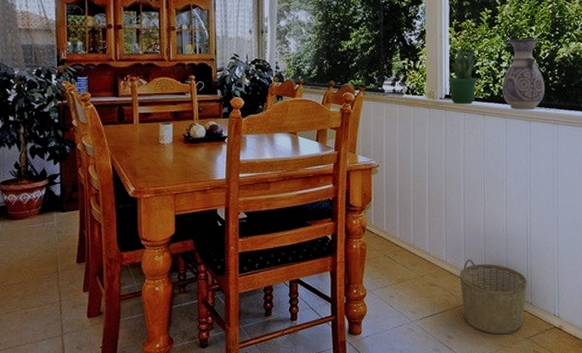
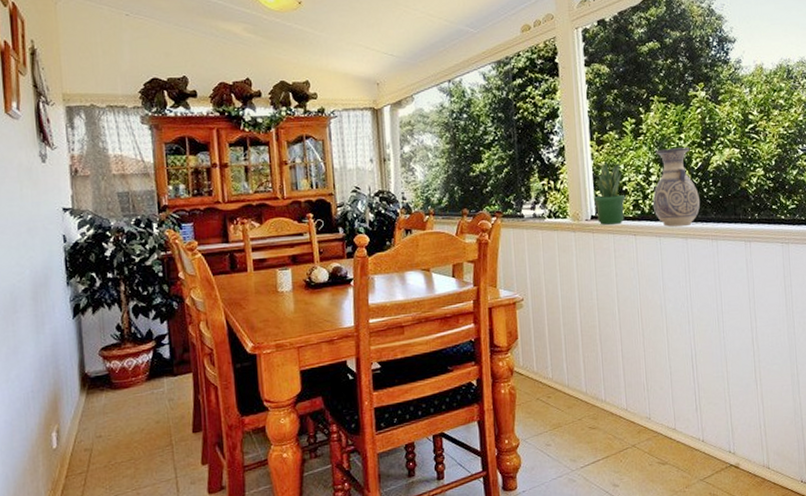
basket: present [459,259,528,335] -> none [621,396,698,479]

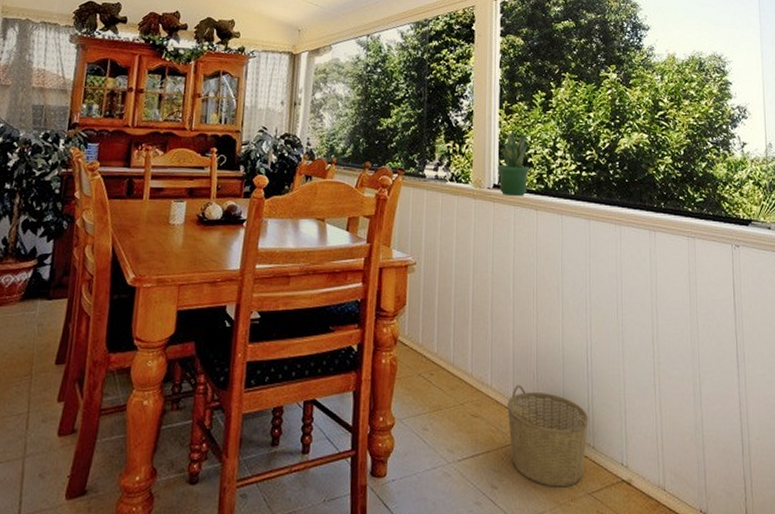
basket: none [621,396,698,479] -> present [507,385,589,487]
vase: present [652,147,700,228] -> none [557,125,605,207]

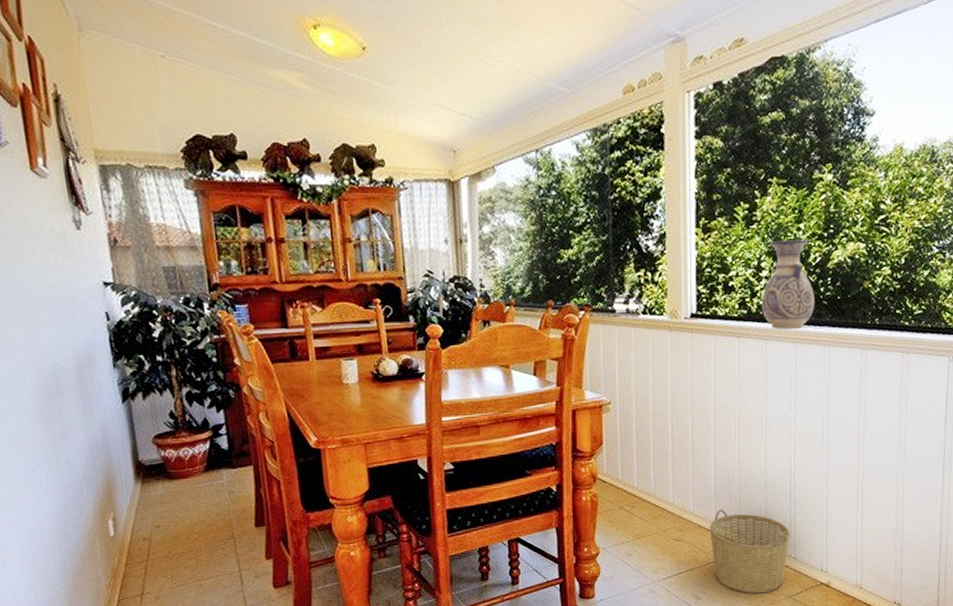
planter: present [497,131,530,197] -> none [694,252,731,326]
vase: none [557,125,605,207] -> present [761,240,814,330]

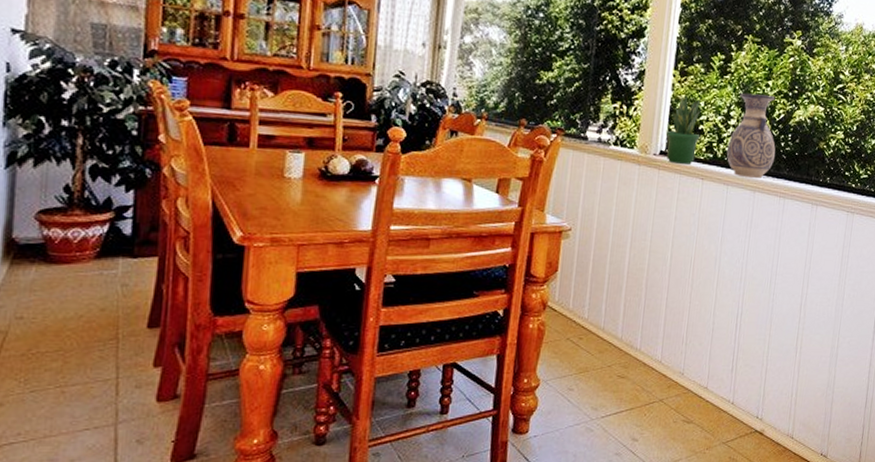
planter: none [694,252,731,326] -> present [665,94,701,166]
basket: present [709,509,791,594] -> none [653,348,732,438]

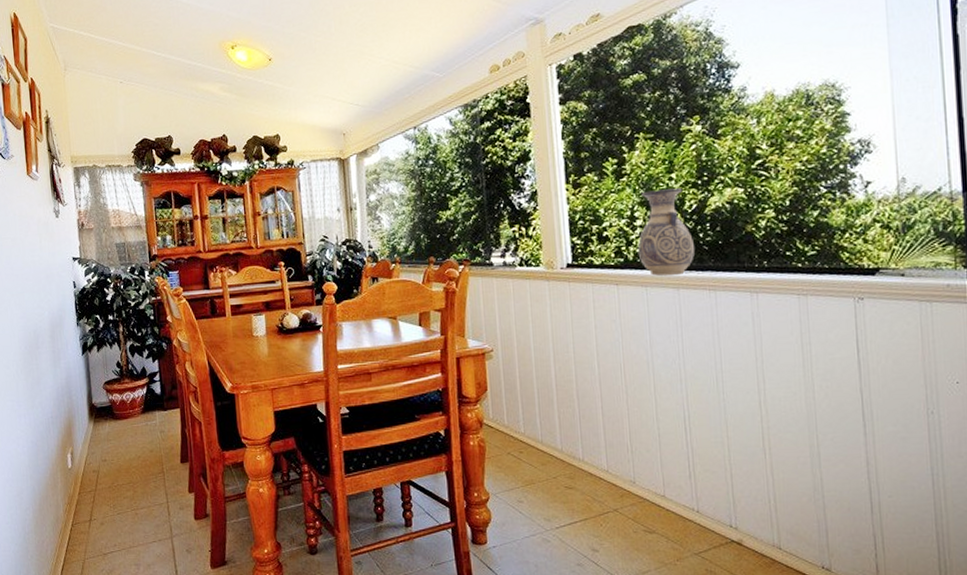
planter: present [665,94,701,166] -> none [569,204,606,275]

